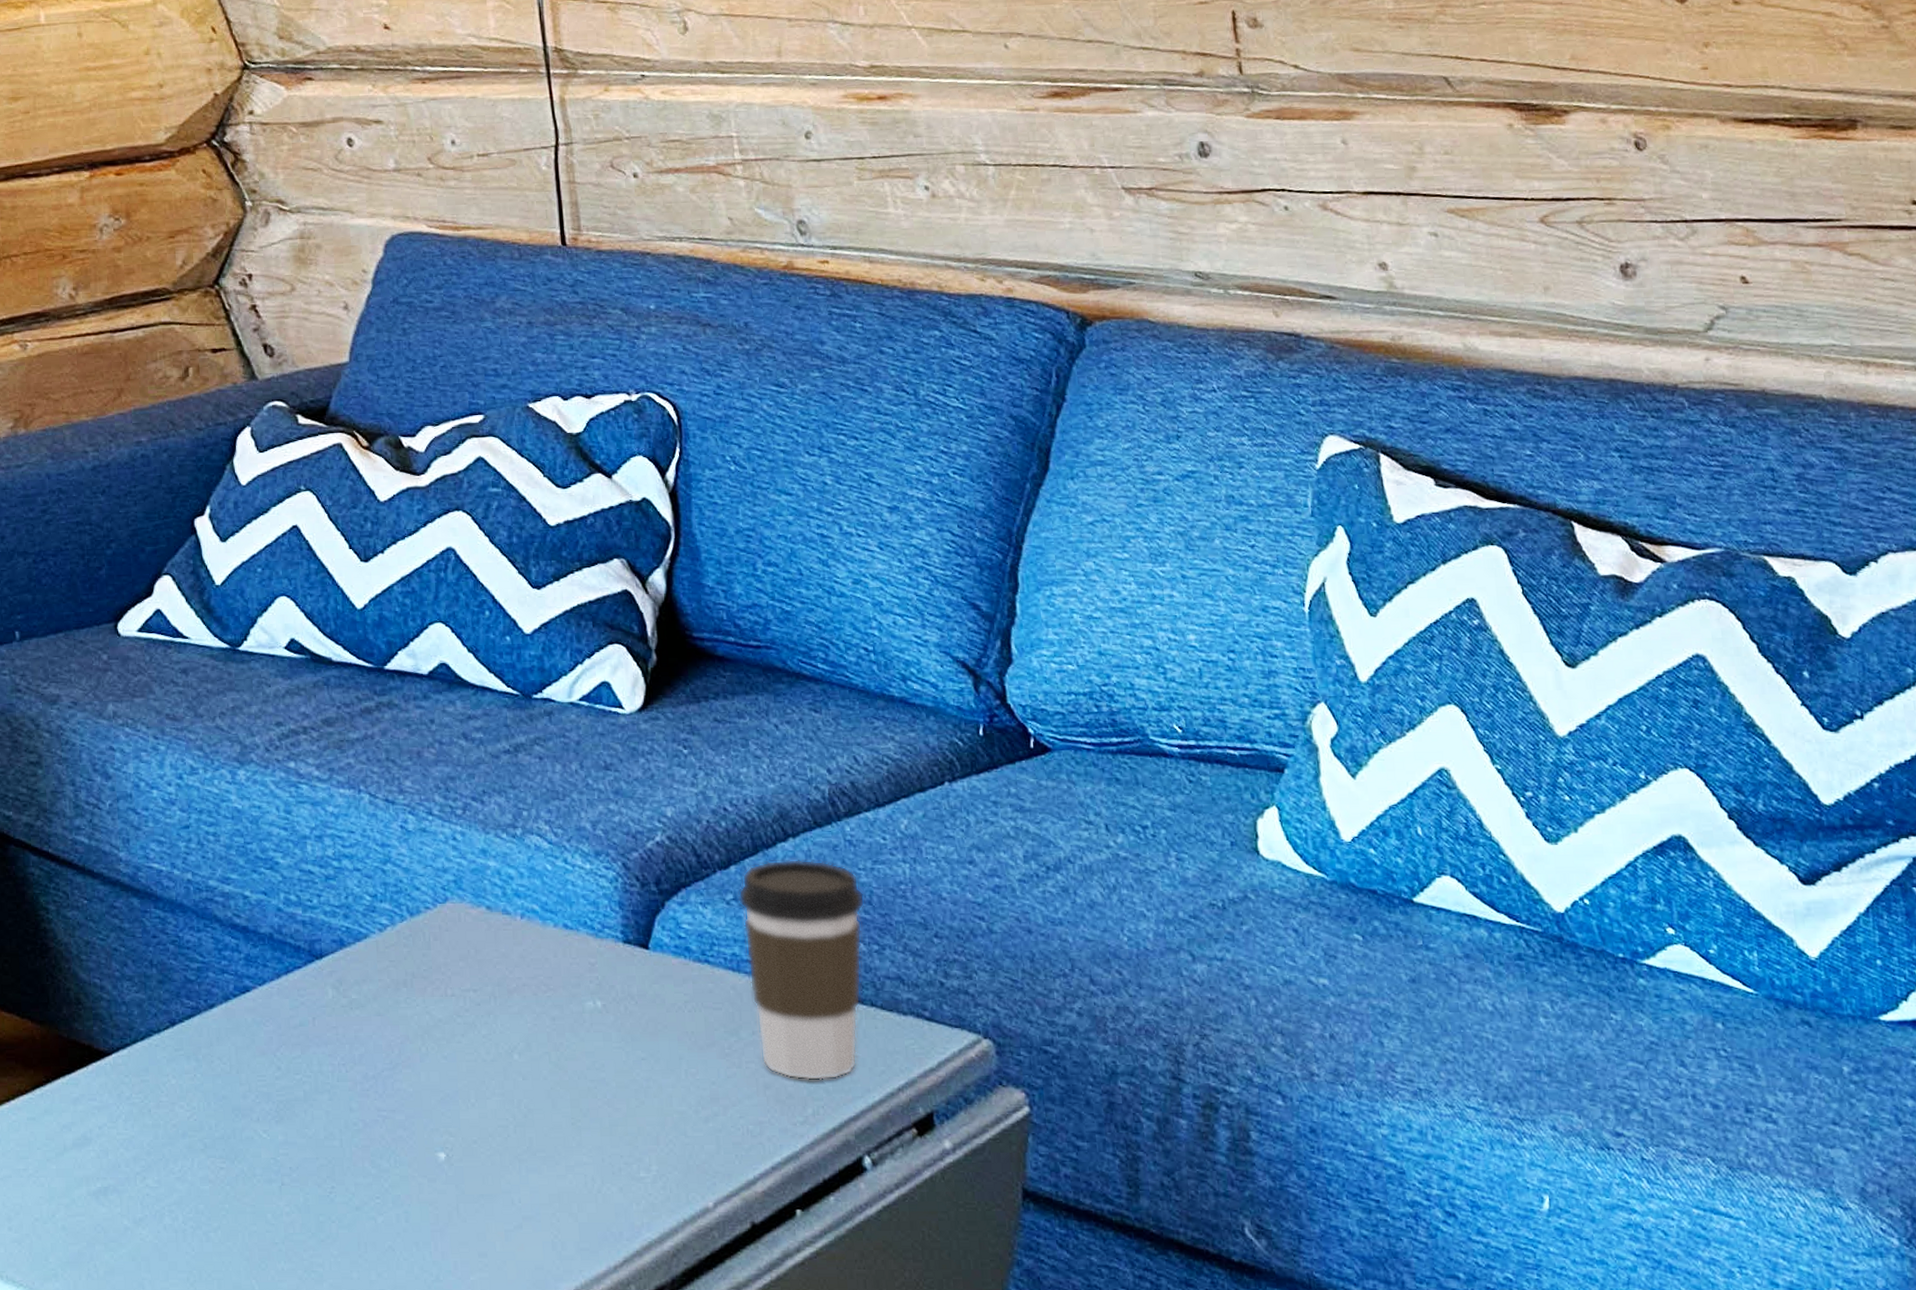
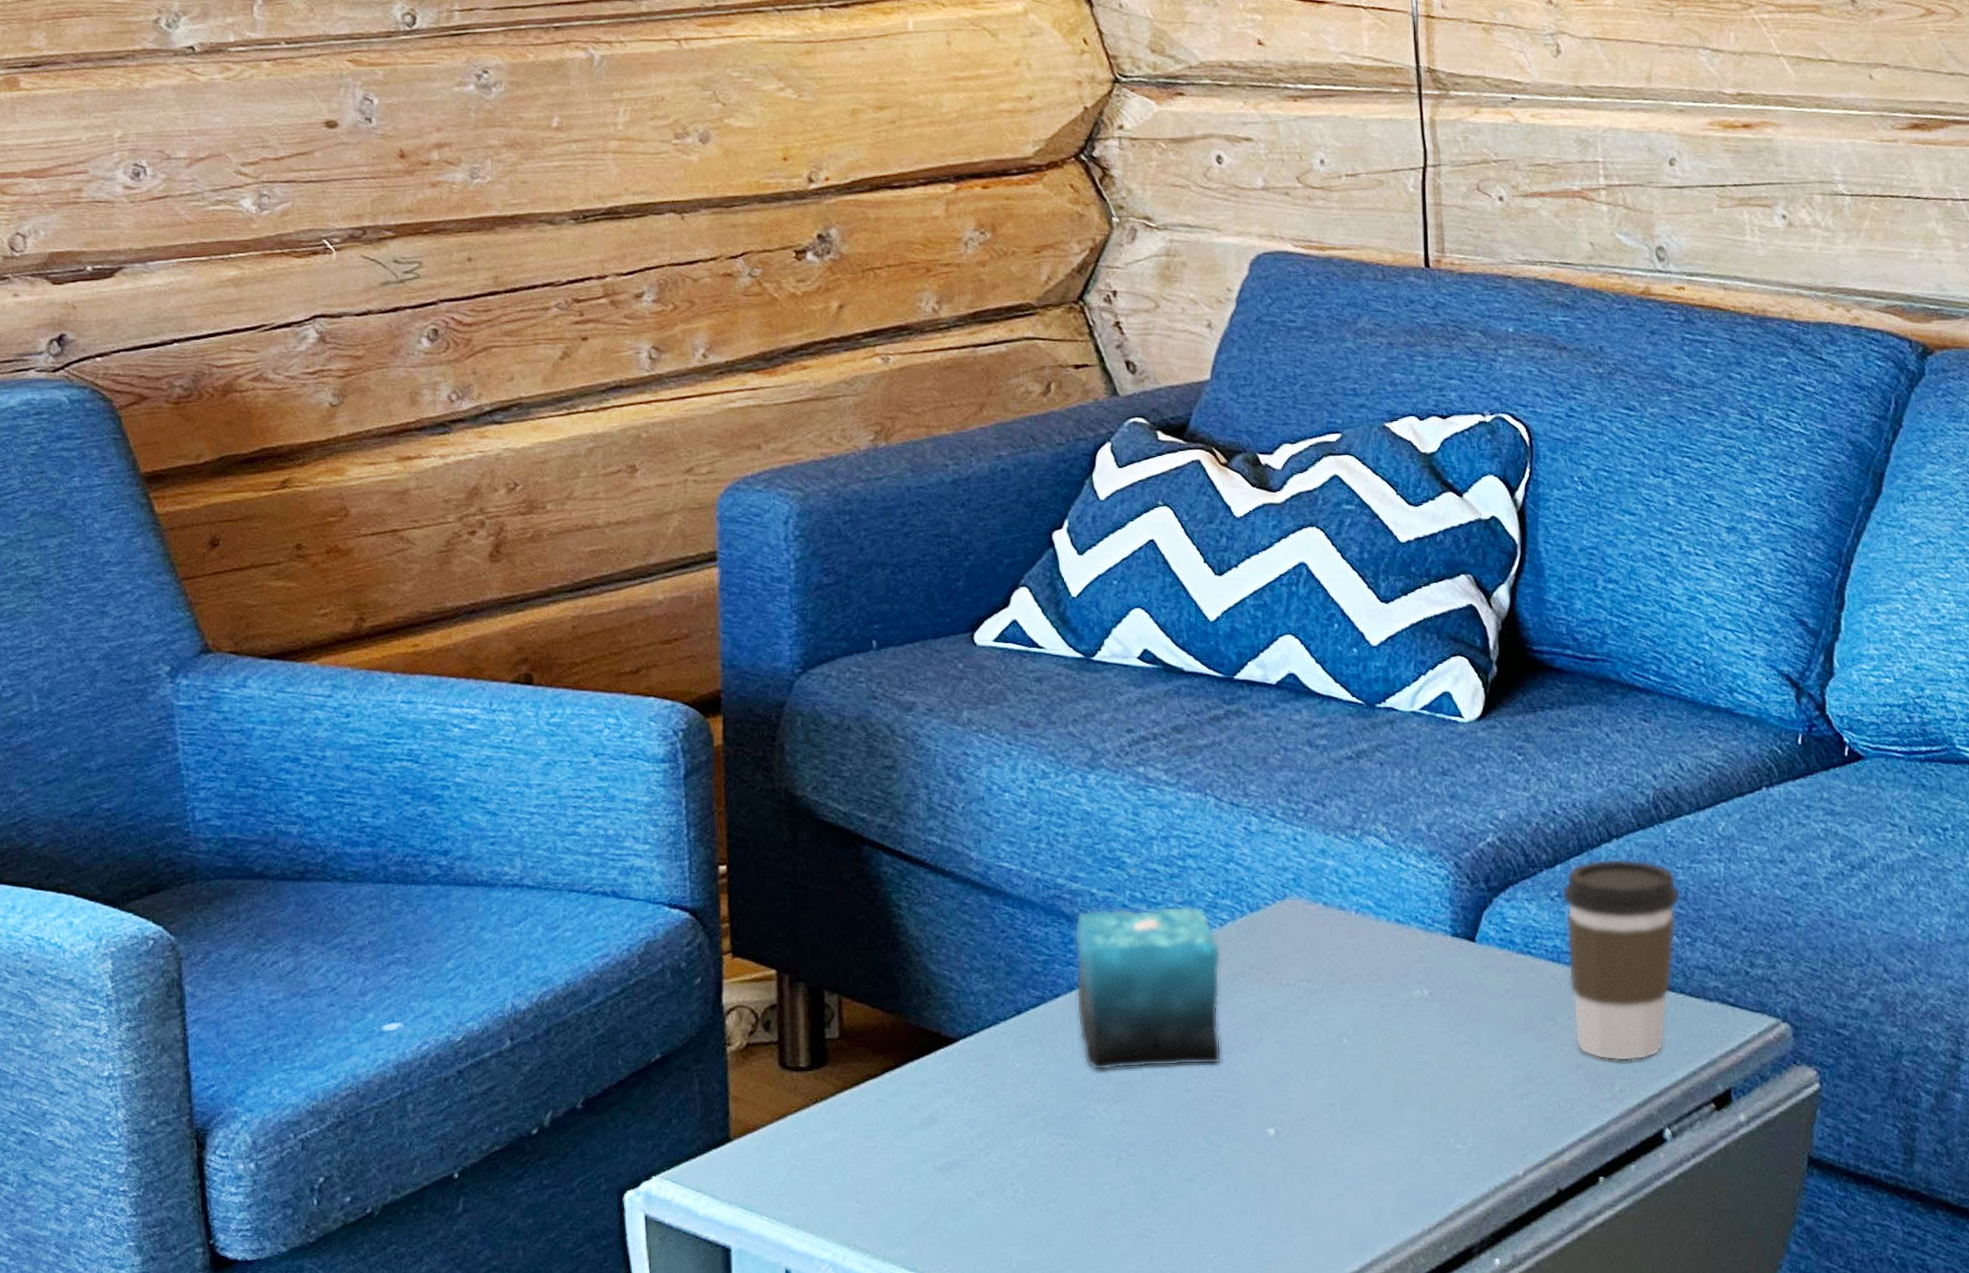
candle: none [227,871,387,1088] -> present [1074,870,1222,1071]

